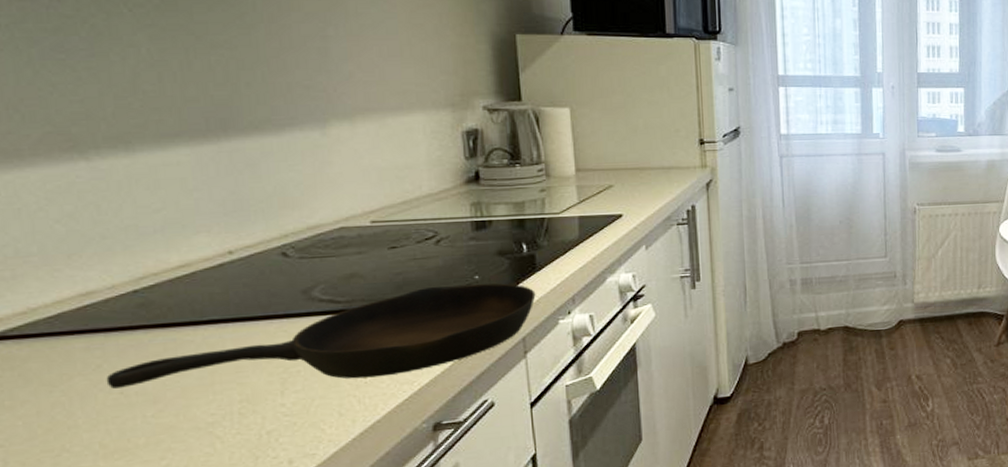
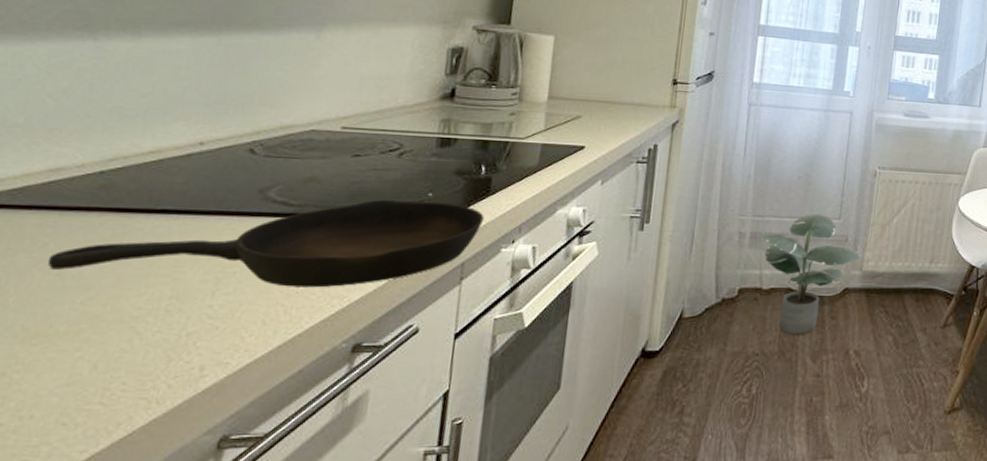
potted plant: none [810,254,911,368] -> present [760,213,861,335]

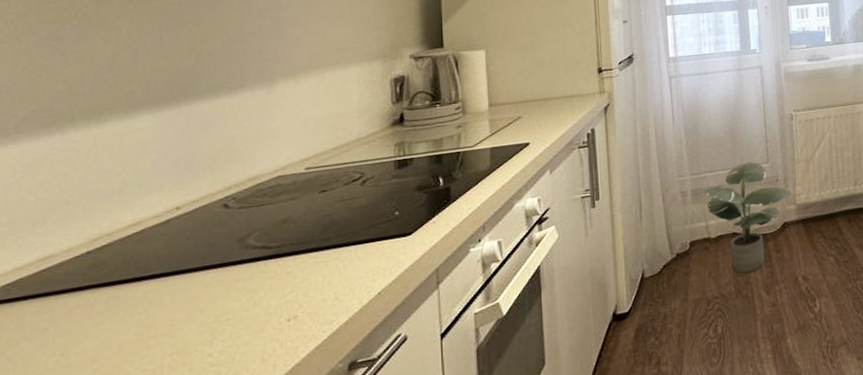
frying pan: present [47,199,485,288] -> none [50,216,450,351]

